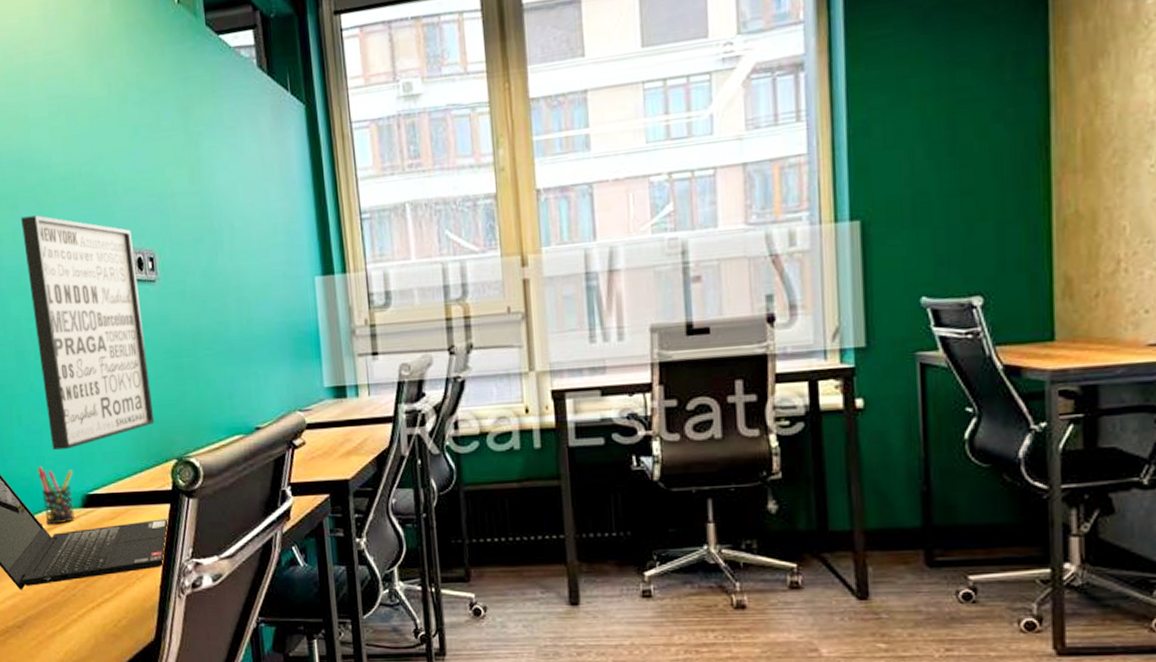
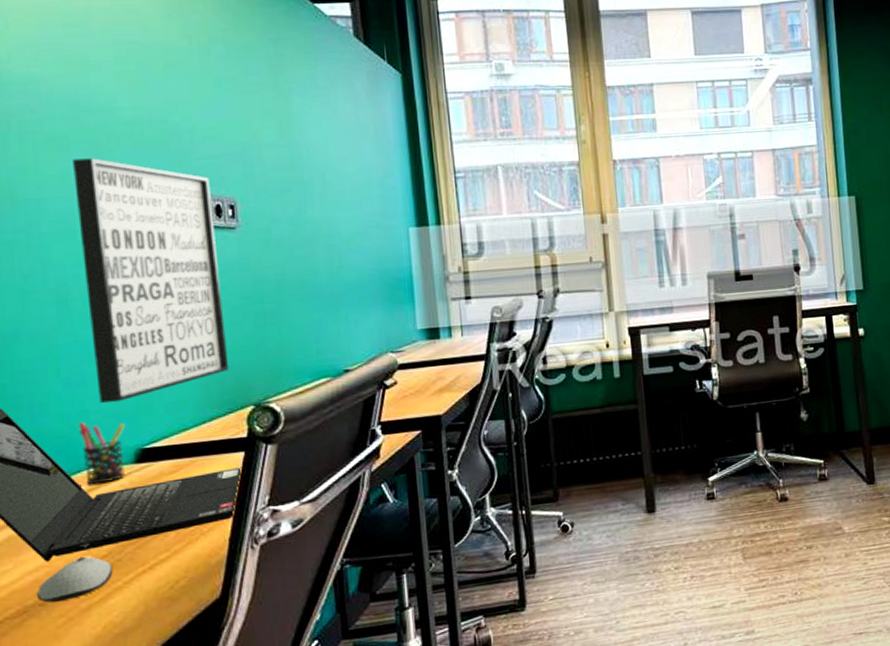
computer mouse: none [15,588,70,626] -> present [37,556,113,603]

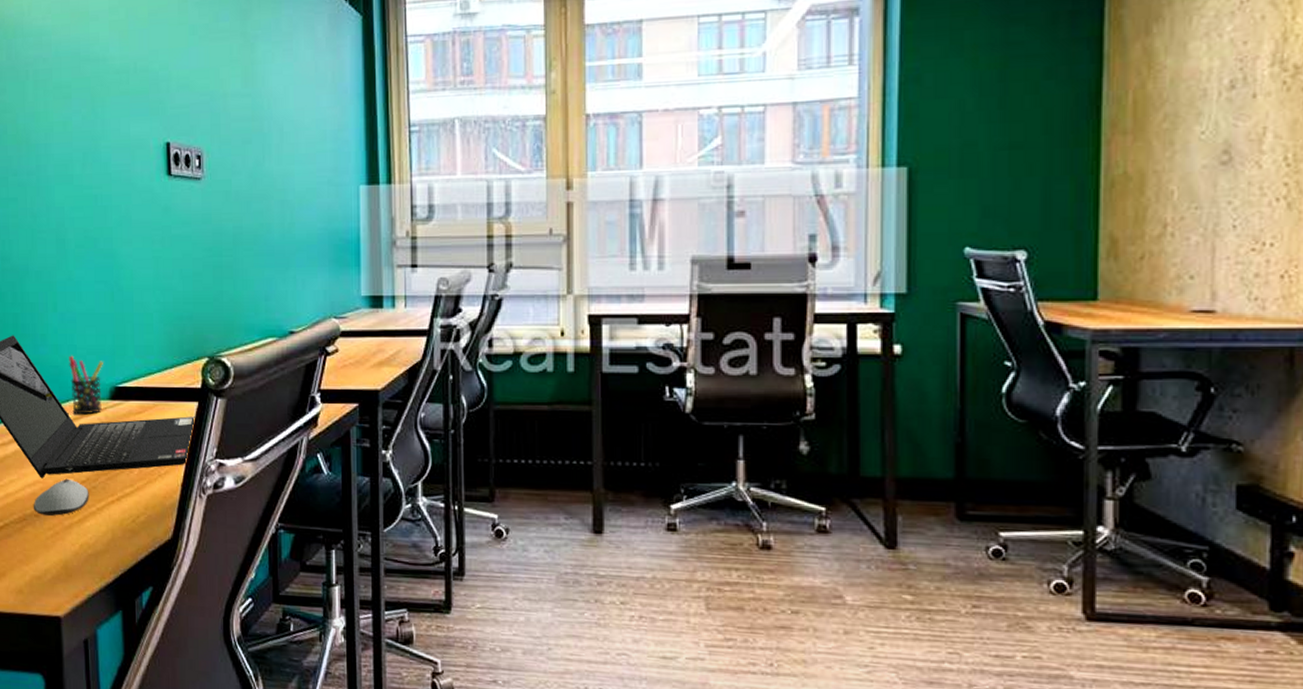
wall art: present [73,158,230,404] -> none [73,106,189,341]

